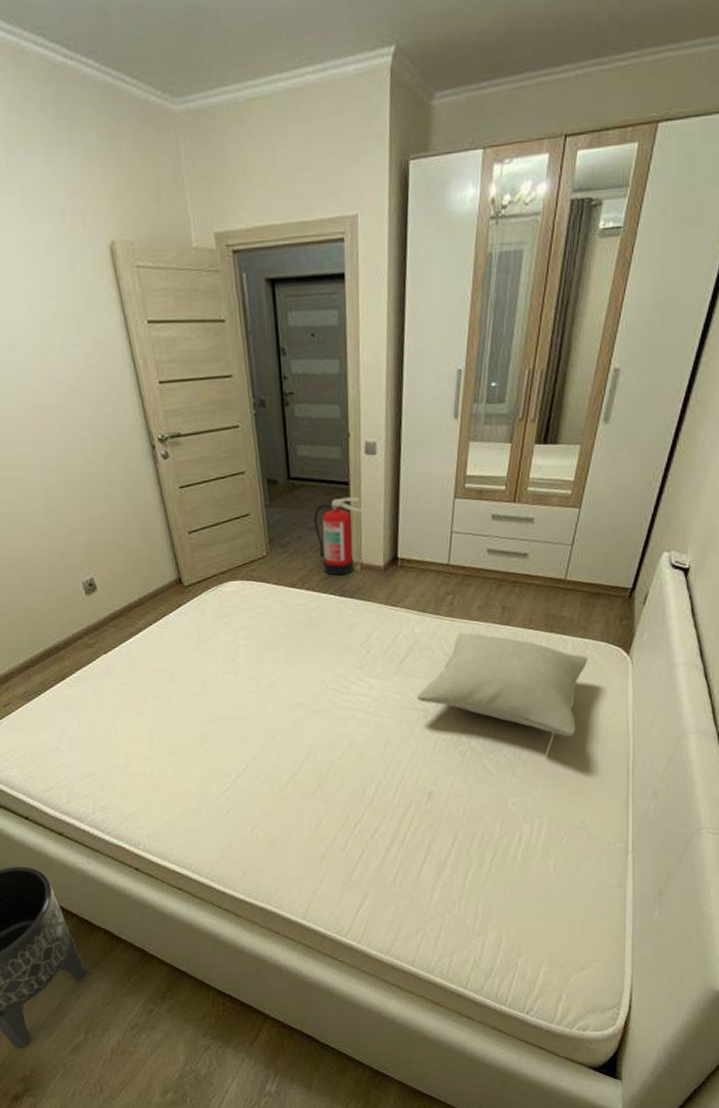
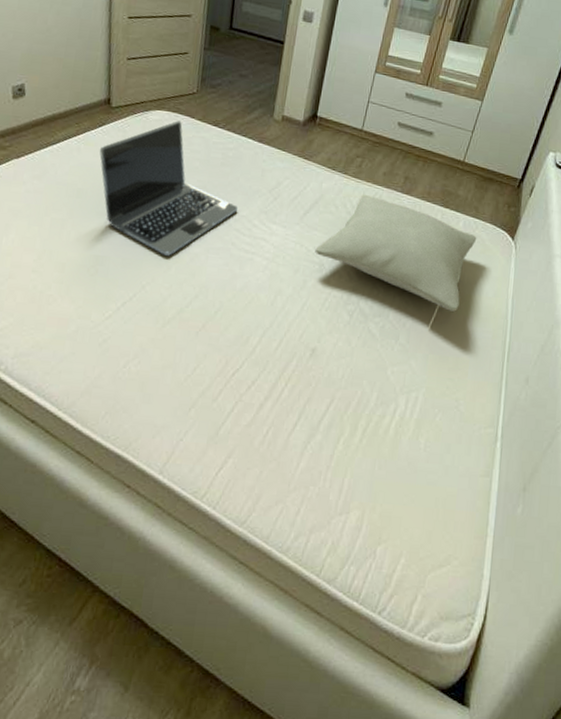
laptop: none [181,588,331,725] -> present [99,121,238,256]
fire extinguisher: present [313,497,363,576] -> none [245,54,292,124]

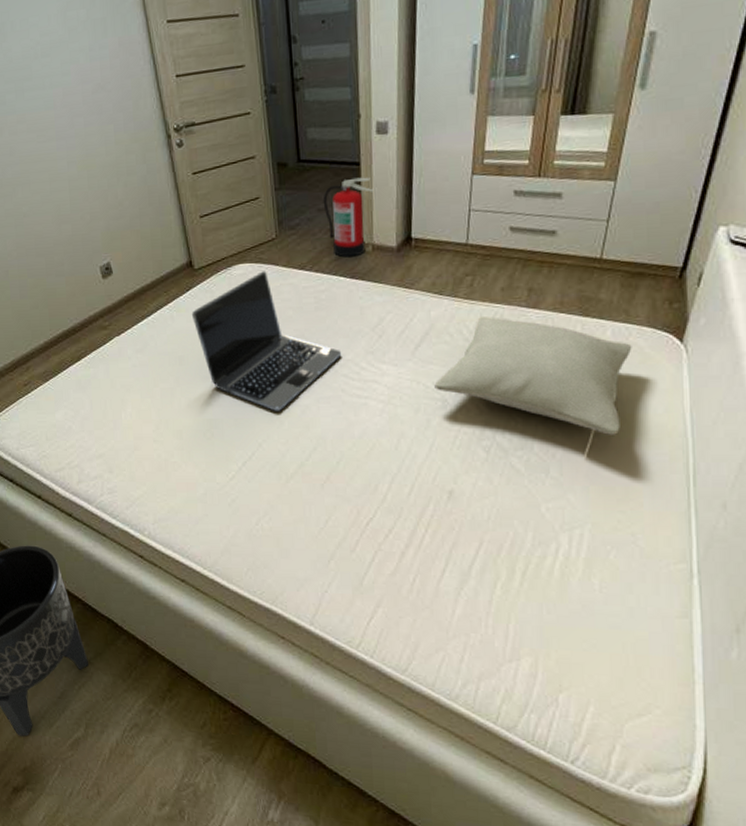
fire extinguisher: none [245,54,292,124] -> present [323,177,374,258]

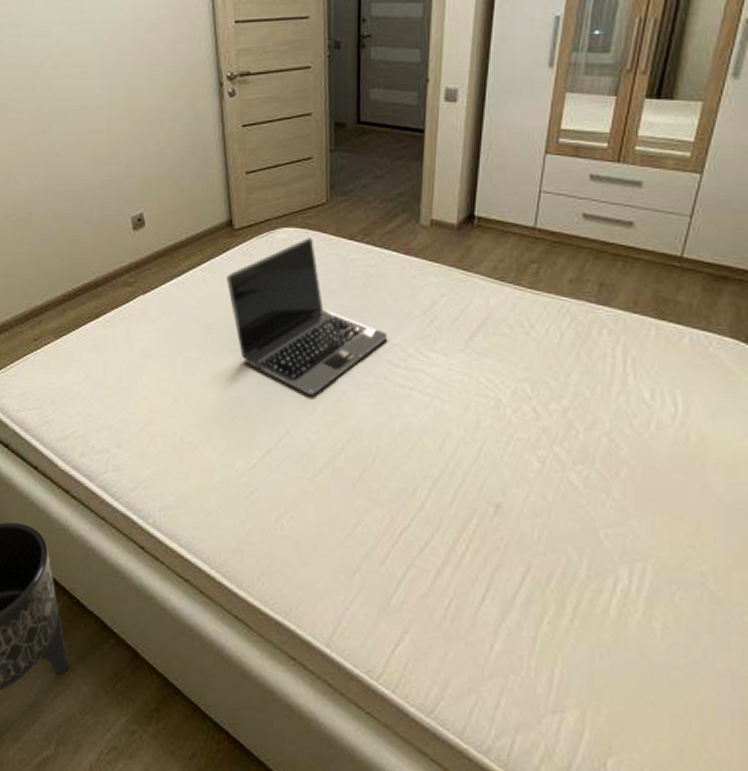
fire extinguisher: present [323,177,374,258] -> none [380,146,437,231]
pillow: present [434,316,632,435] -> none [488,310,712,457]

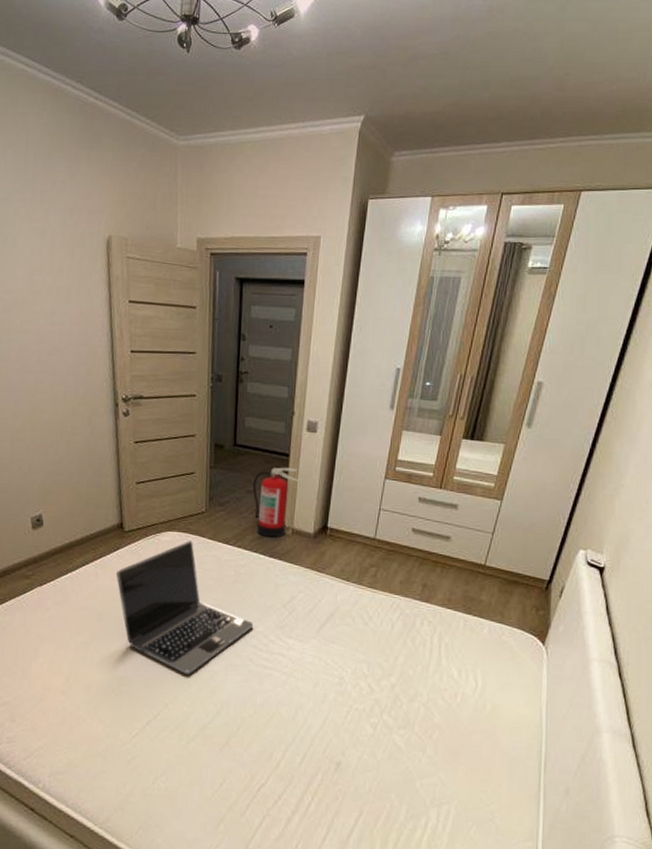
fire extinguisher: none [380,146,437,231] -> present [252,467,299,538]

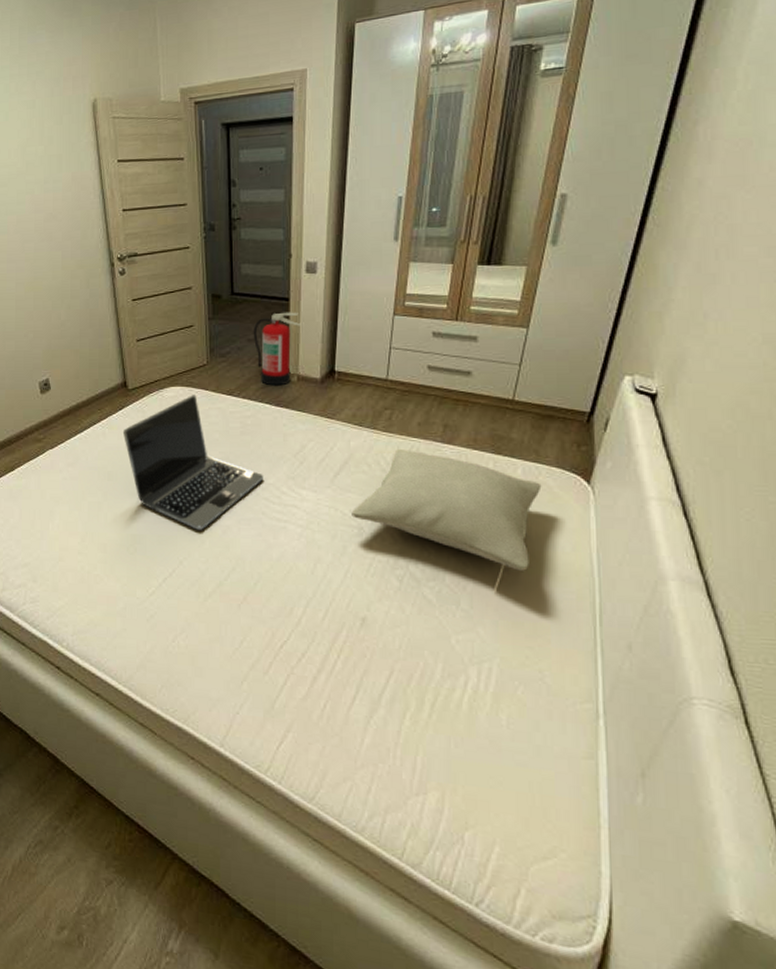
pillow: none [334,605,504,722] -> present [351,449,542,571]

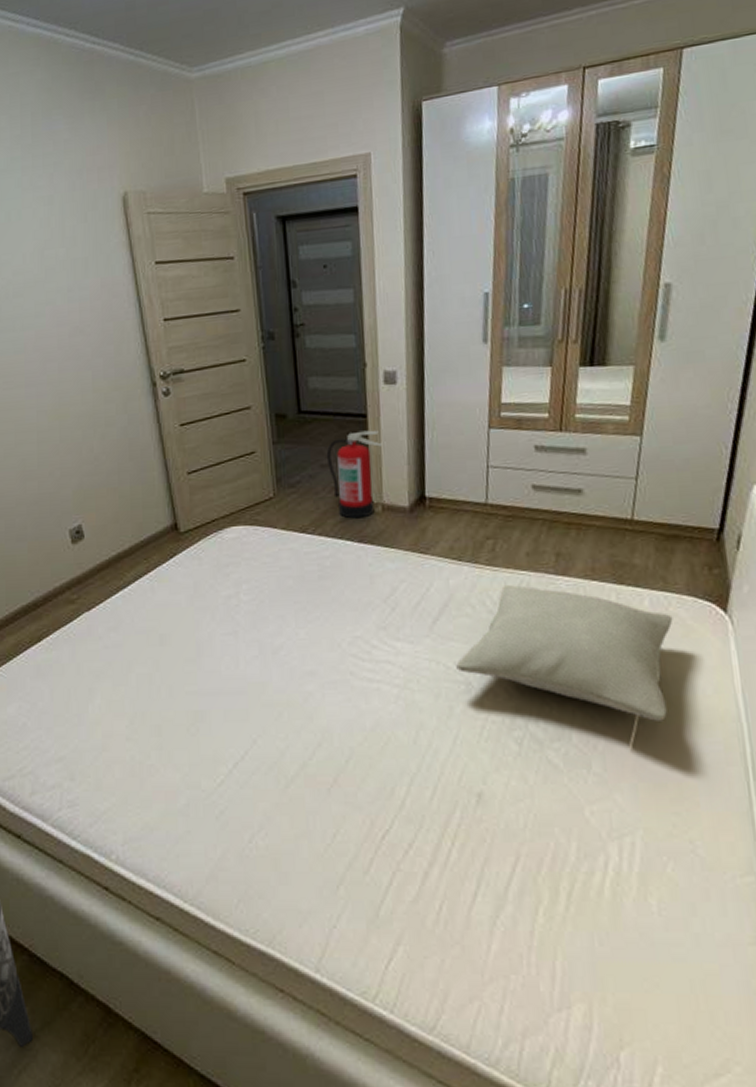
laptop: present [122,395,263,530] -> none [175,534,349,699]

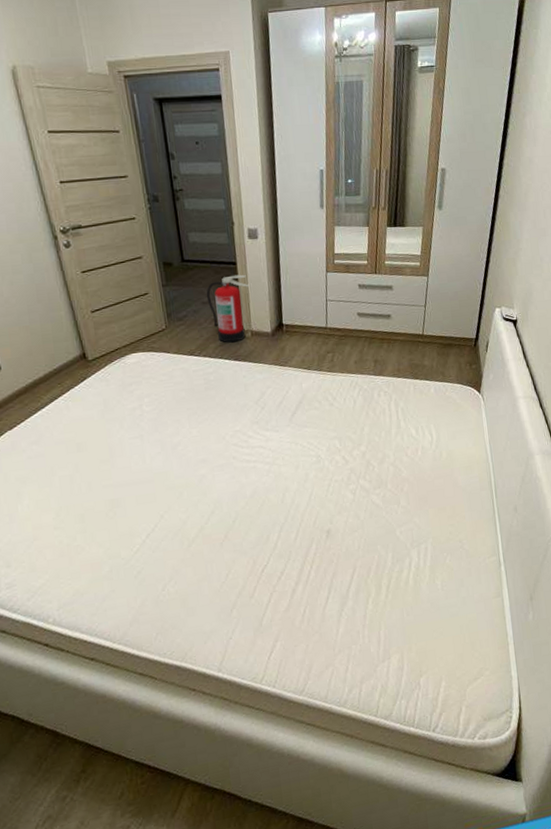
pillow: present [456,585,673,721] -> none [309,384,449,468]

